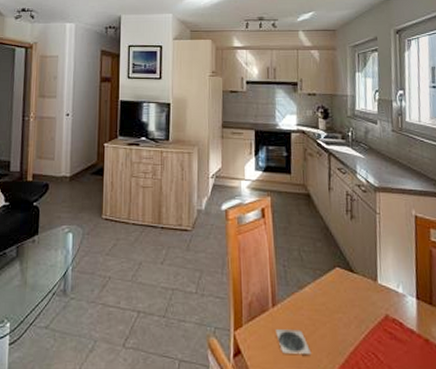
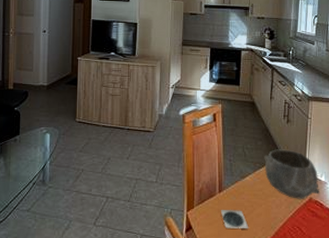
bowl: none [324,252,397,316] -> present [263,149,319,199]

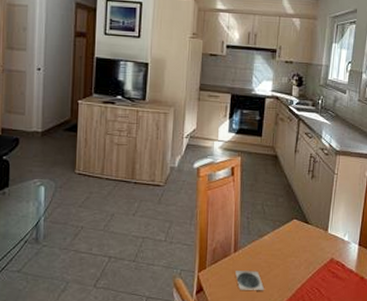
bowl: present [263,149,319,199] -> none [283,207,342,260]

